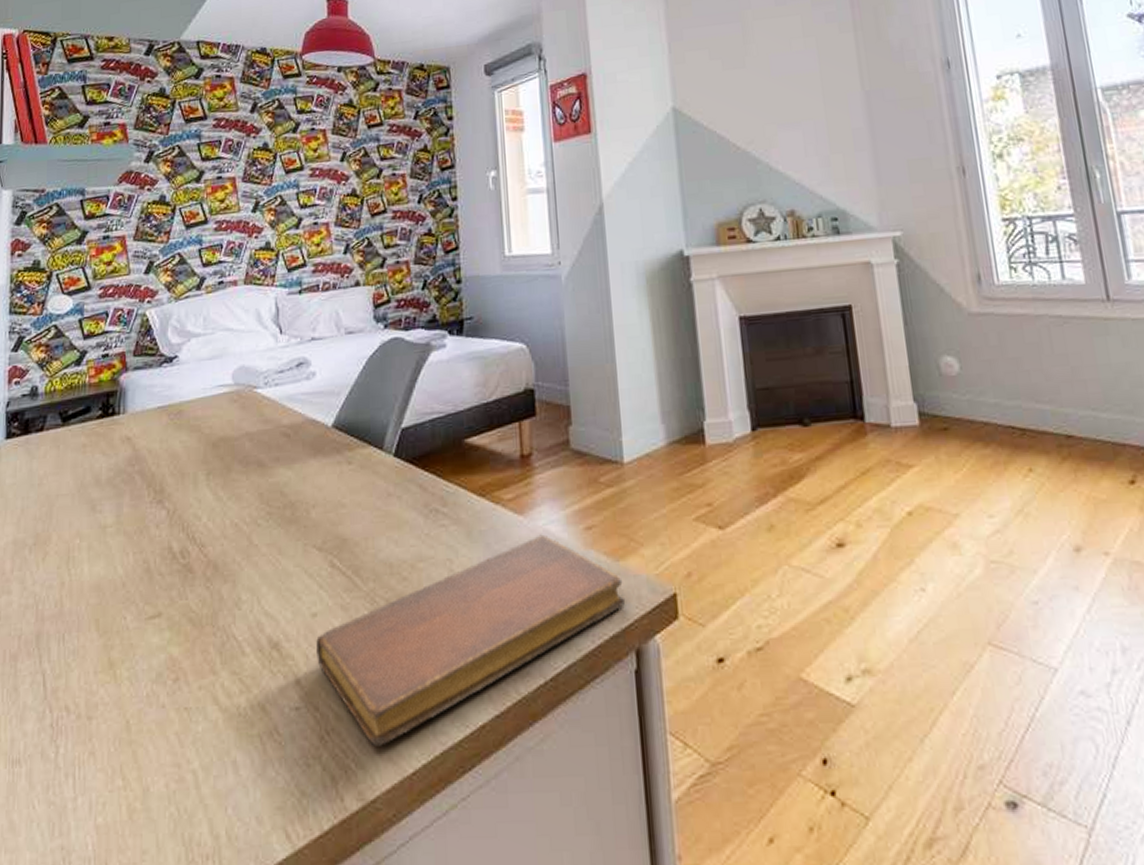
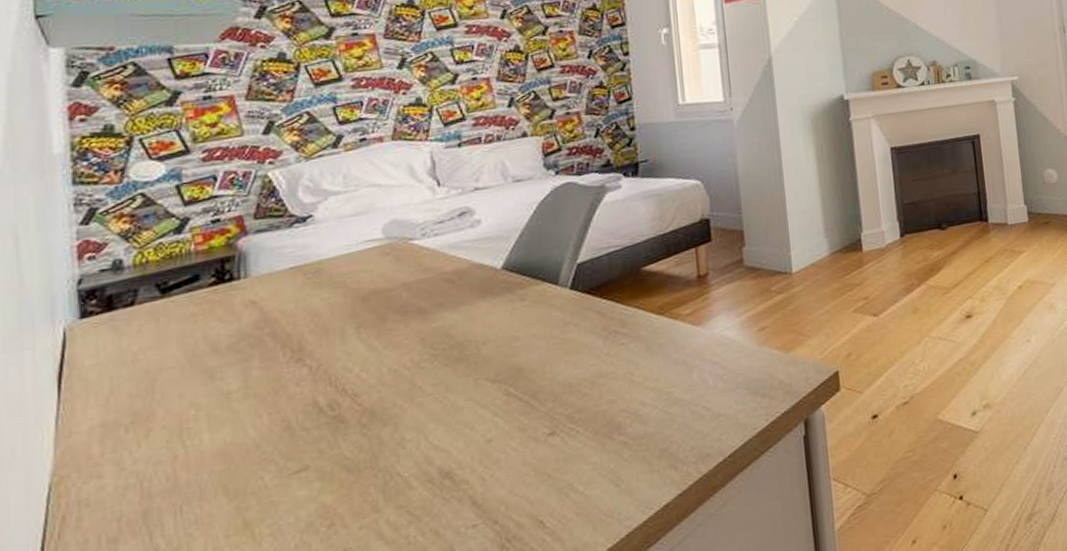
notebook: present [316,534,626,746] -> none [493,339,795,543]

